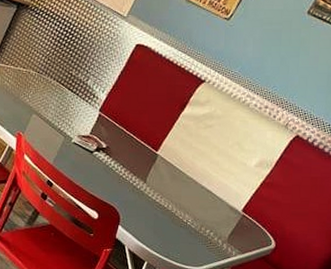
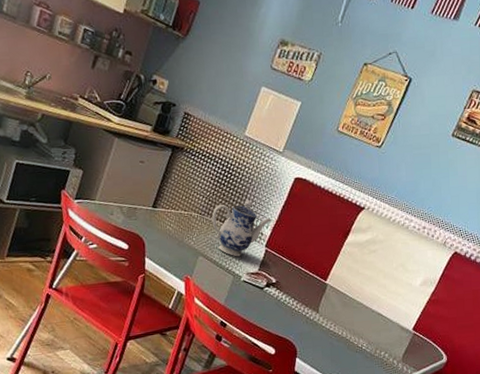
teapot: none [49,63,108,118] -> present [212,200,271,257]

